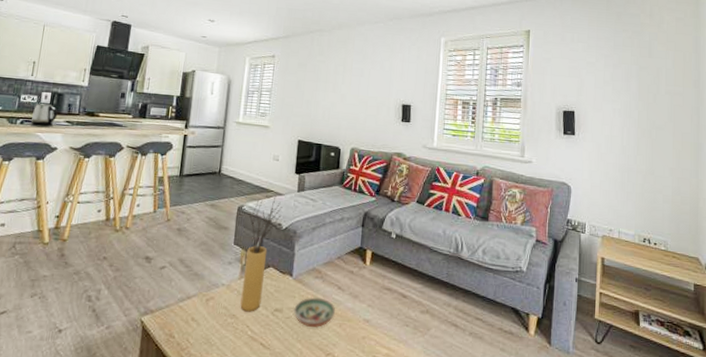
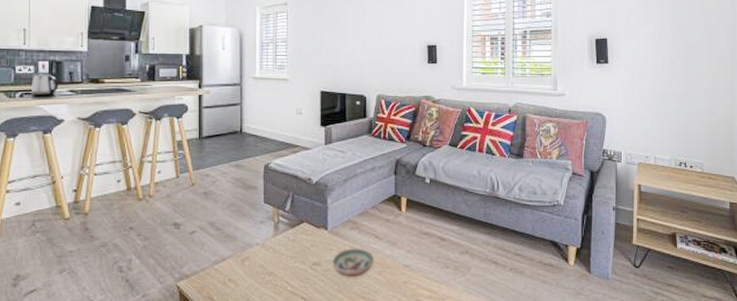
vase: present [240,195,283,312] -> none [276,150,311,268]

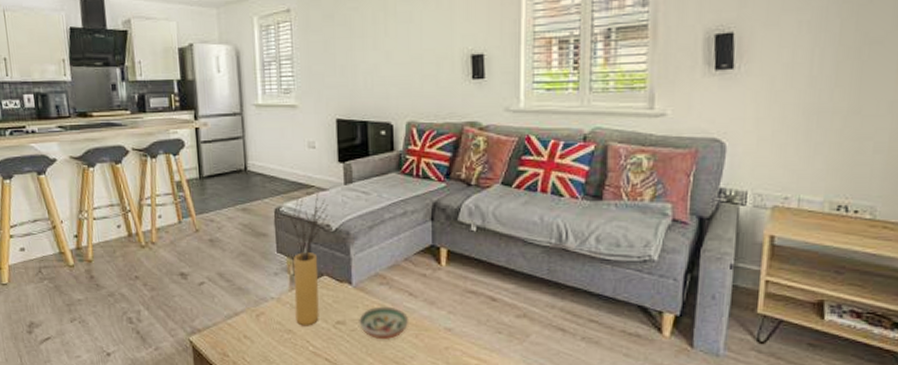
kettle: present [32,74,59,99] -> none [19,108,47,137]
vase: none [276,150,311,268] -> present [289,191,328,326]

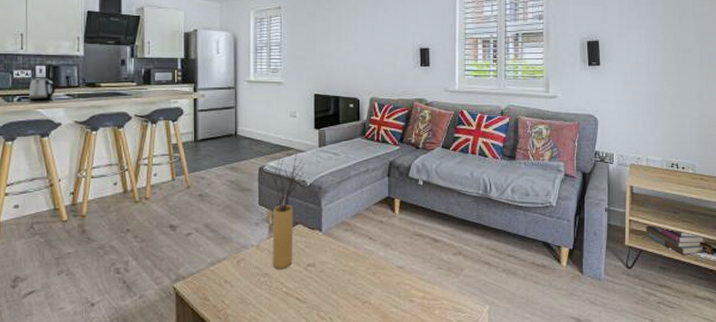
kettle: none [19,108,47,137] -> present [29,78,56,103]
decorative bowl: present [357,306,409,339] -> none [325,249,369,278]
books: none [790,287,881,329] -> present [646,224,704,255]

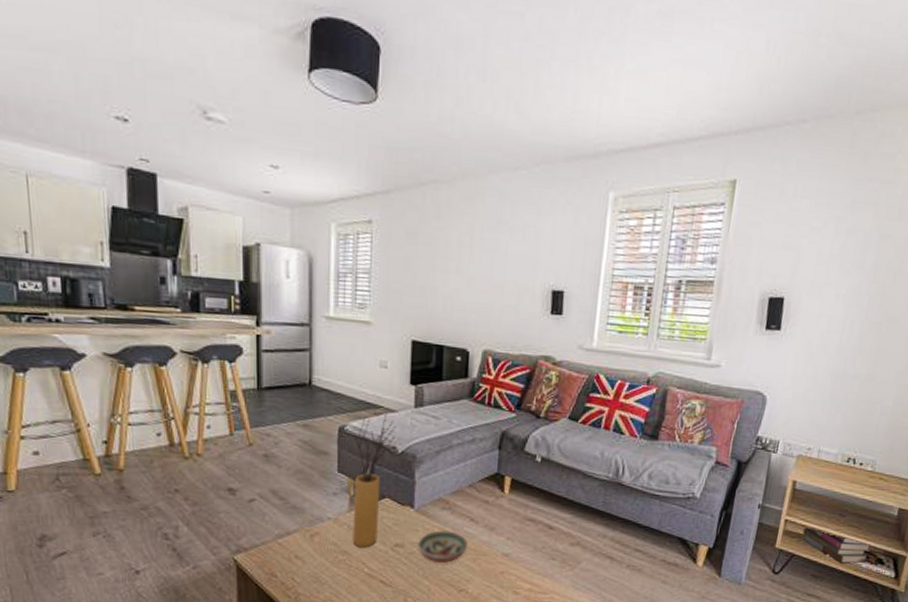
kettle: present [29,78,56,103] -> none [40,293,76,326]
decorative bowl: none [325,249,369,278] -> present [416,530,468,563]

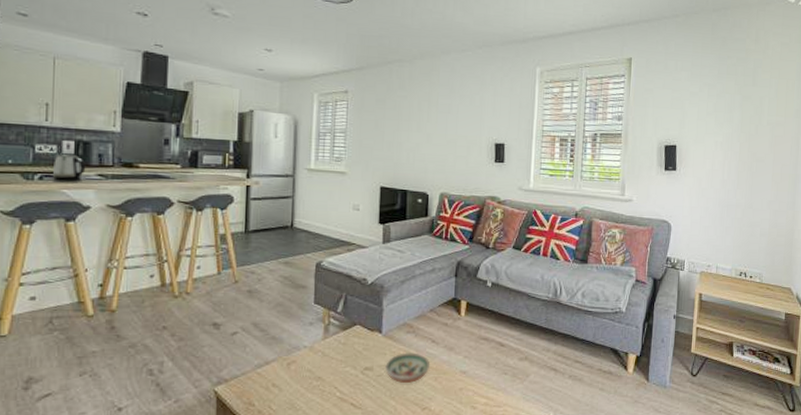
kettle: none [40,293,76,326] -> present [53,154,86,183]
vase: present [352,412,396,548] -> none [326,249,367,373]
books: present [803,526,870,564] -> none [712,332,767,363]

